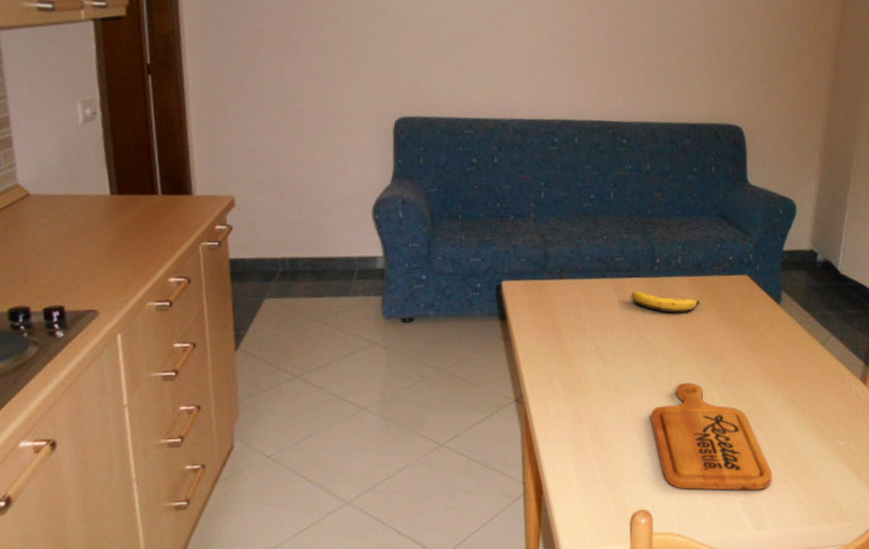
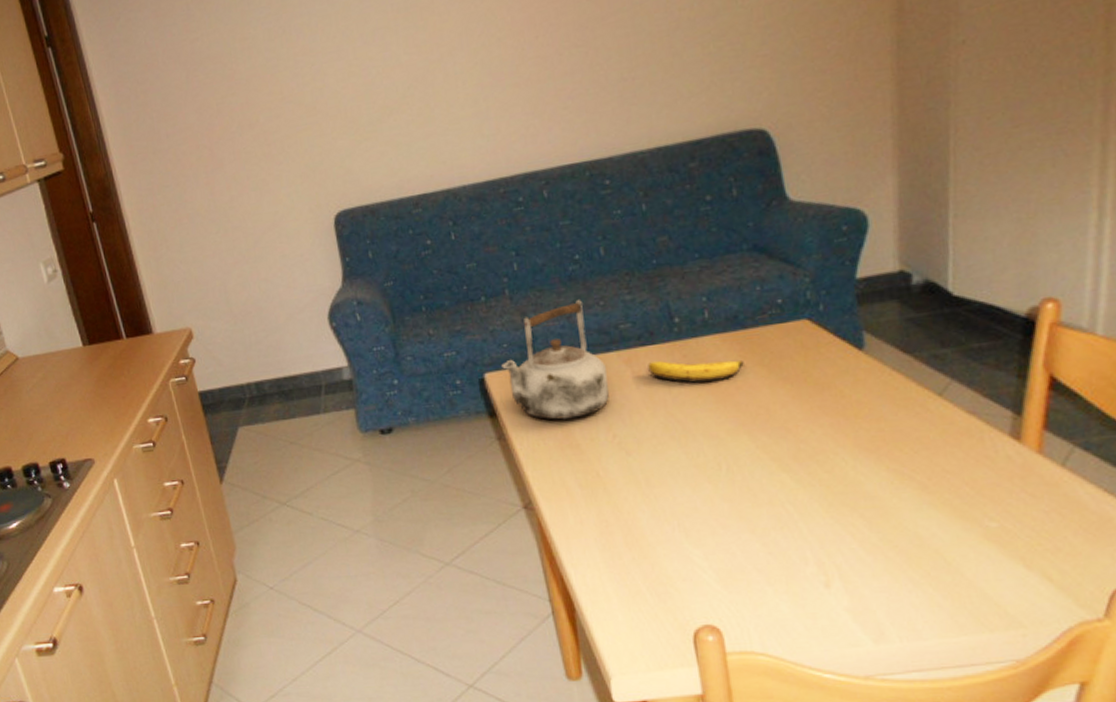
kettle: none [517,232,601,329] -> present [501,300,609,420]
cutting board: present [651,382,773,490] -> none [699,465,889,598]

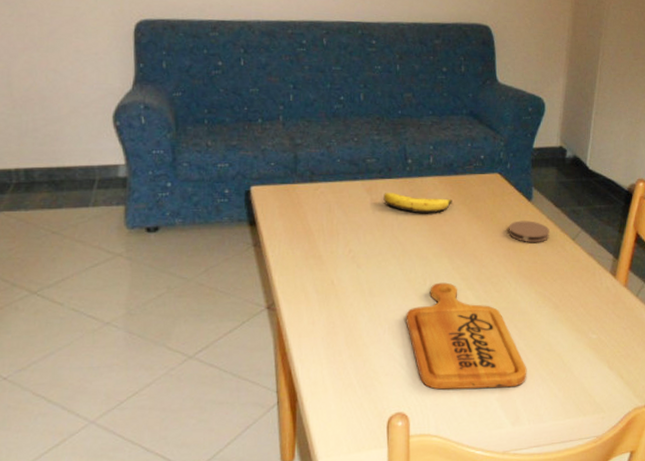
kettle: present [501,300,609,420] -> none [267,134,353,233]
cutting board: none [699,465,889,598] -> present [406,282,527,390]
coaster: none [832,376,899,405] -> present [508,220,550,242]

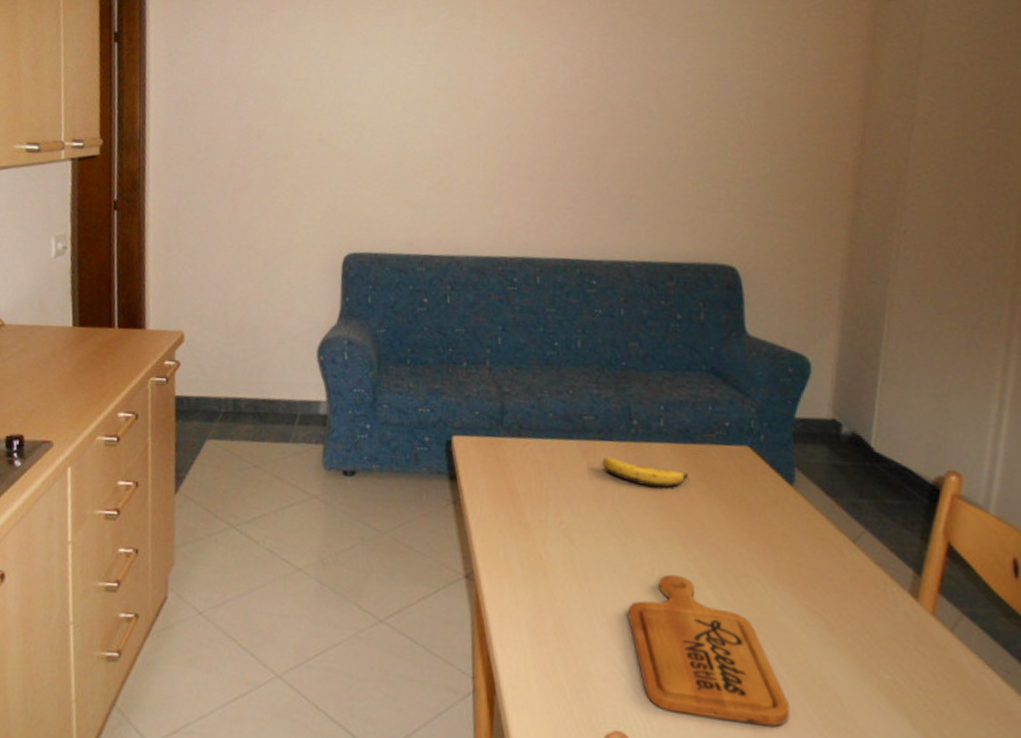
coaster: present [508,220,550,242] -> none [761,508,819,540]

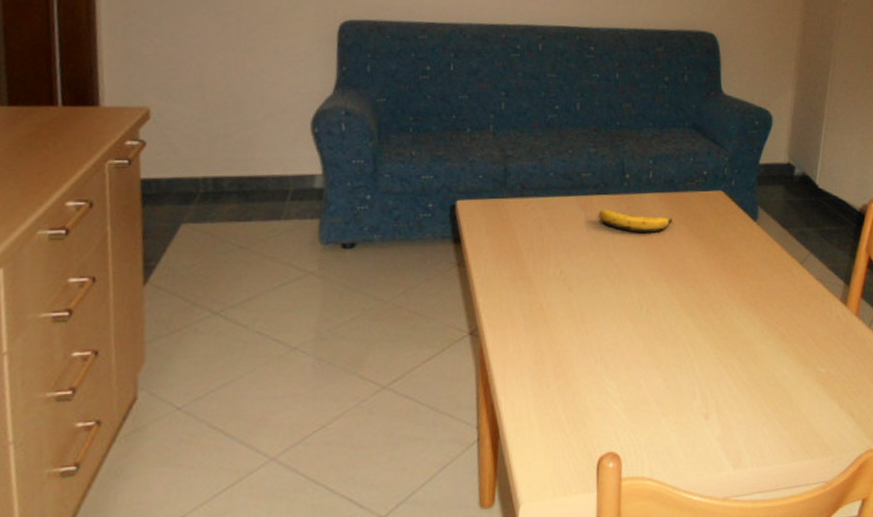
cutting board: present [628,574,790,726] -> none [620,308,751,427]

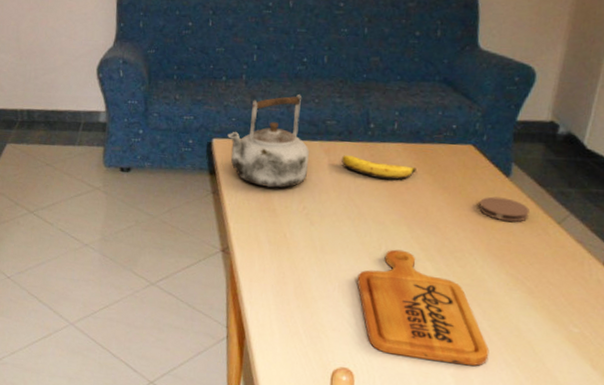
kettle: none [474,145,566,252] -> present [227,94,310,188]
cutting board: none [620,308,751,427] -> present [357,249,490,366]
coaster: none [731,242,776,266] -> present [478,196,530,222]

